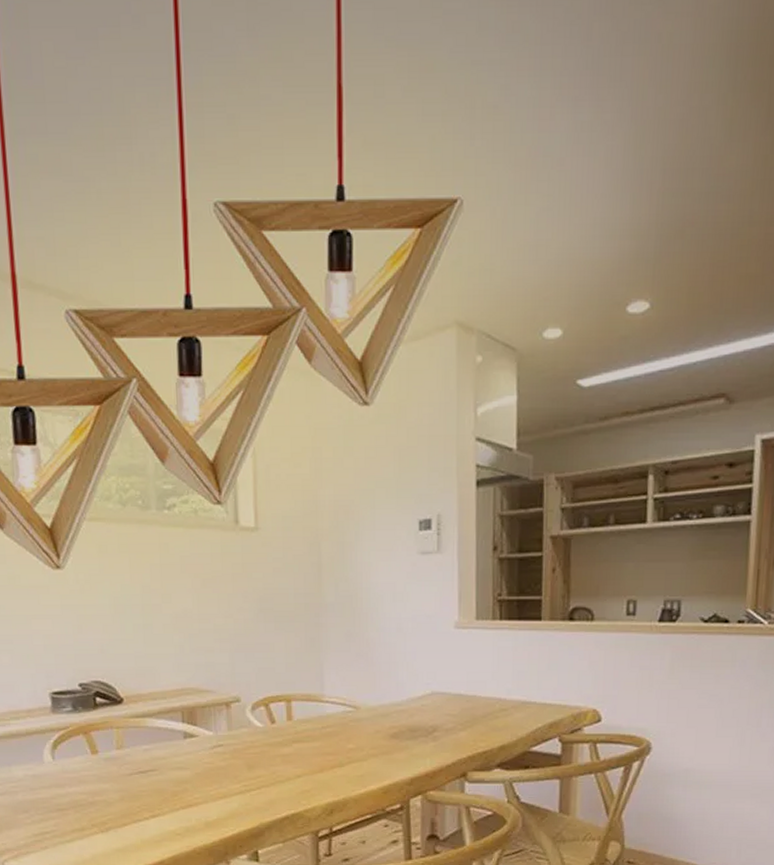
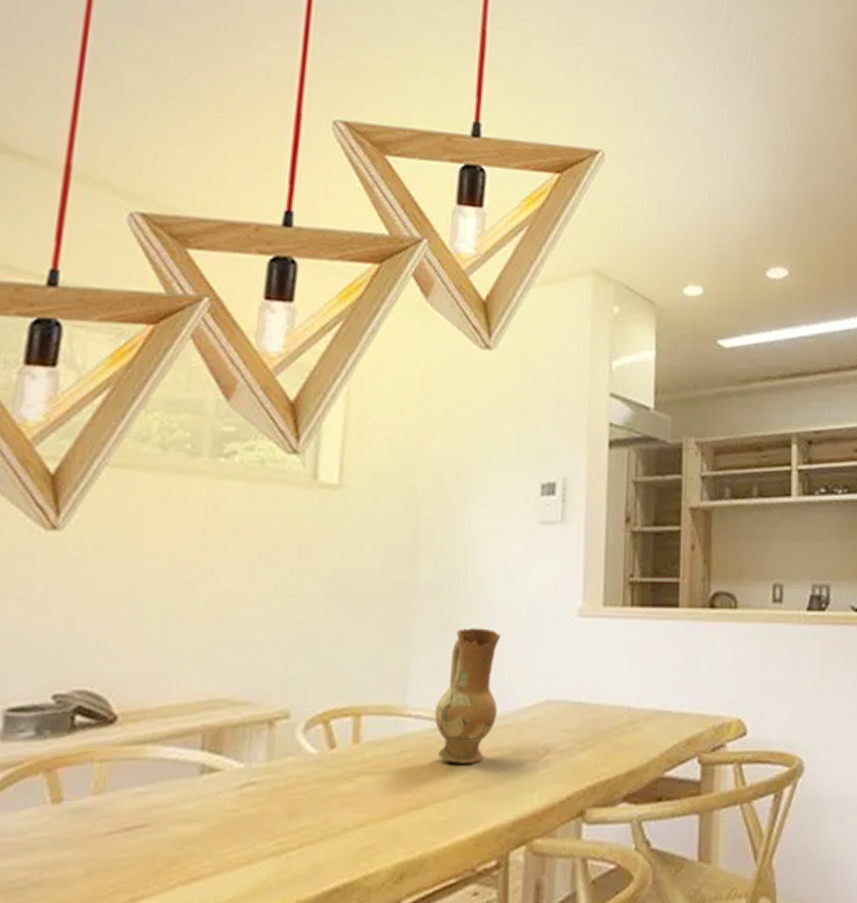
ceramic jug: none [346,637,394,737] -> present [434,628,502,764]

